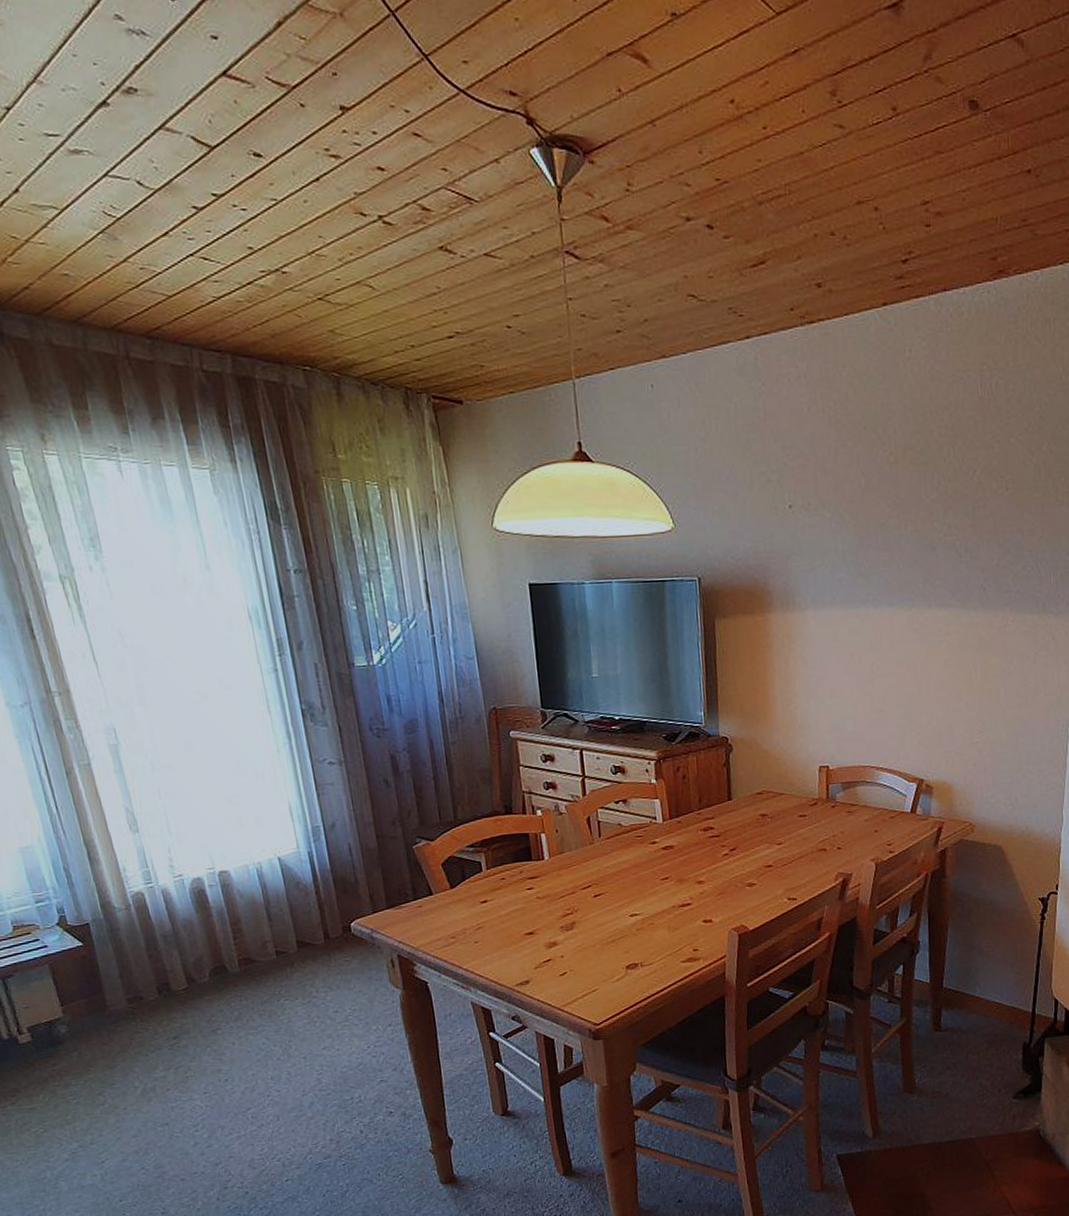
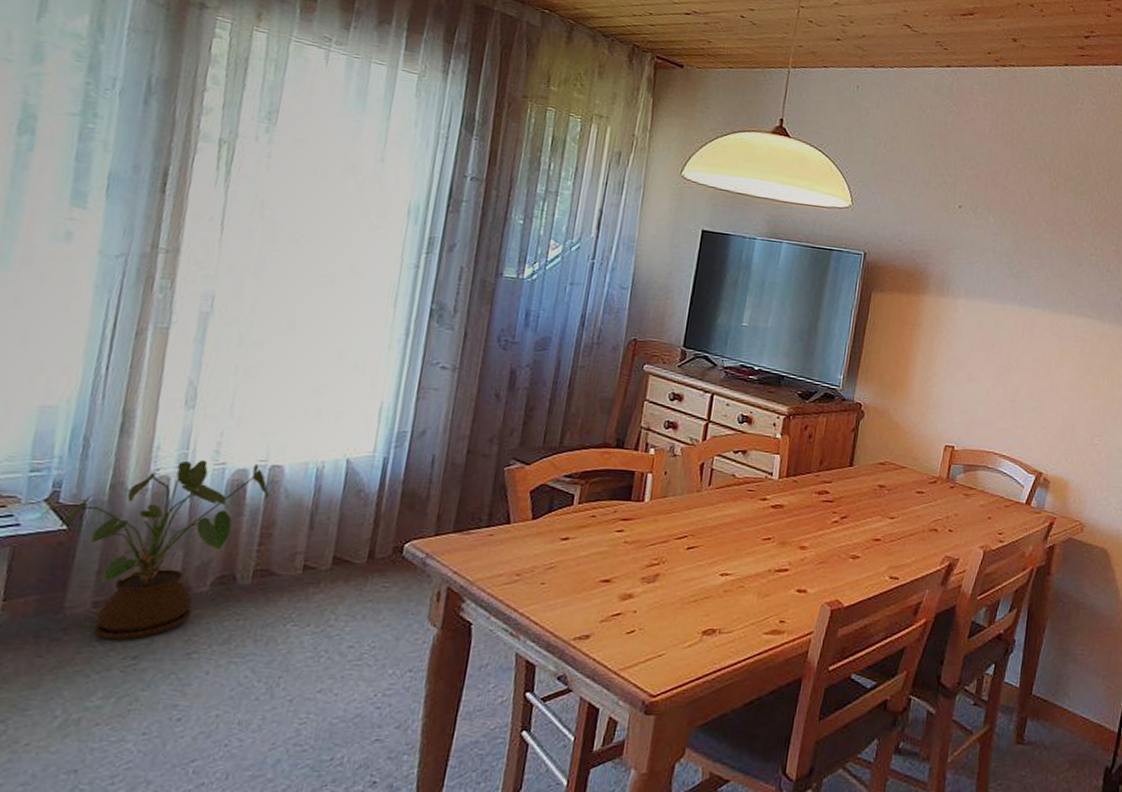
house plant: none [76,872,227,1027] -> present [59,459,270,641]

